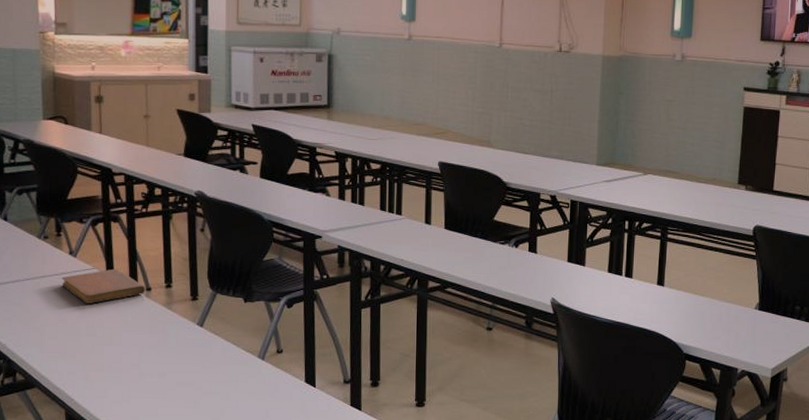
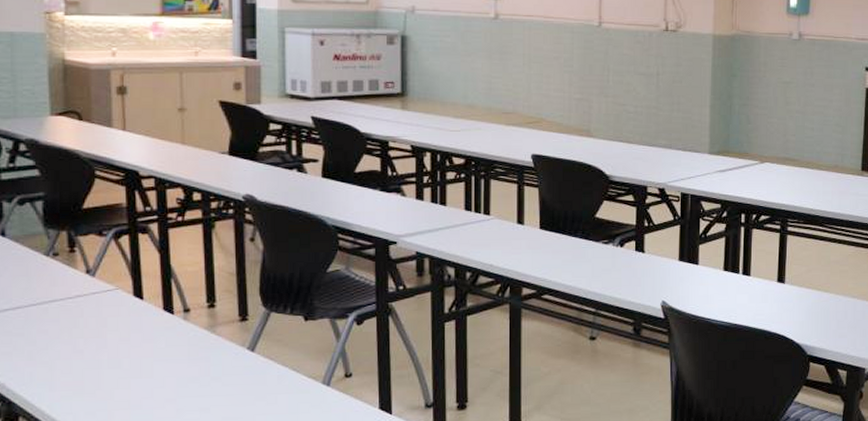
notebook: present [62,268,146,305] -> none [76,288,183,332]

